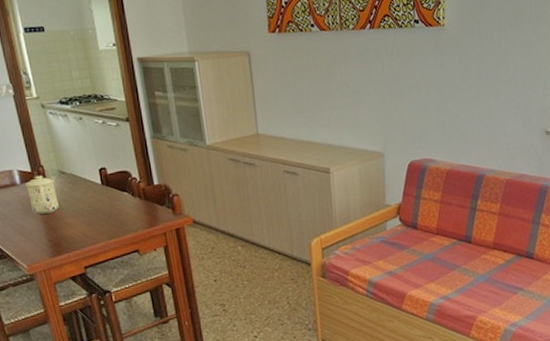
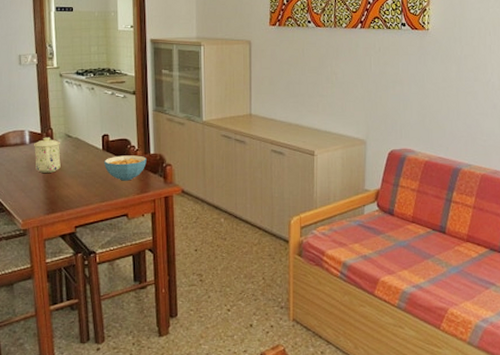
cereal bowl: none [105,187,152,216] -> present [104,155,147,181]

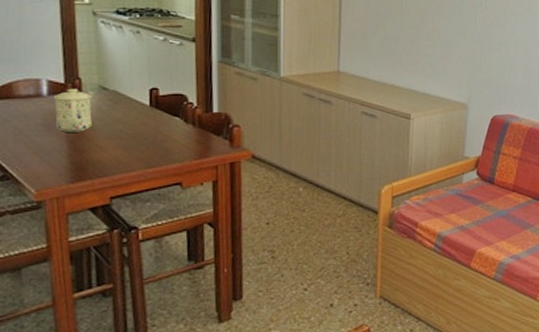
cereal bowl: present [104,155,147,181] -> none [152,113,208,144]

